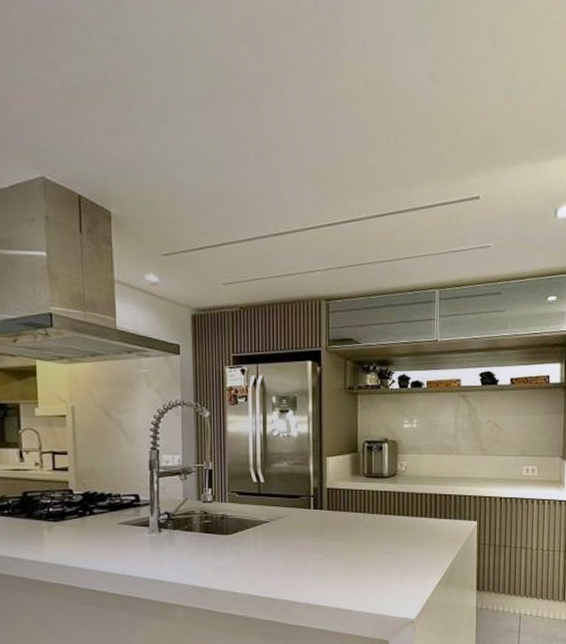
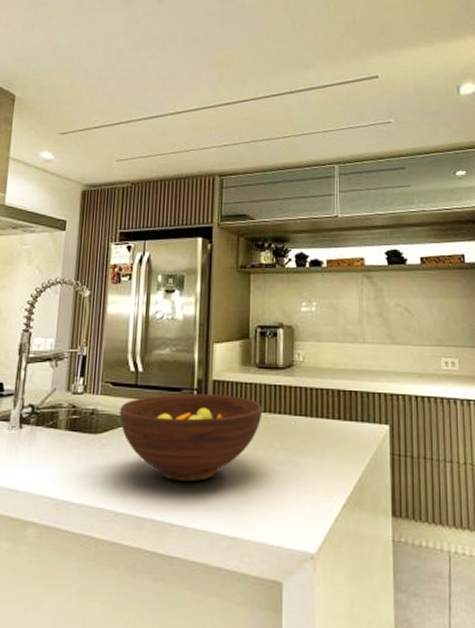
fruit bowl: none [247,500,371,571] -> present [119,393,263,483]

